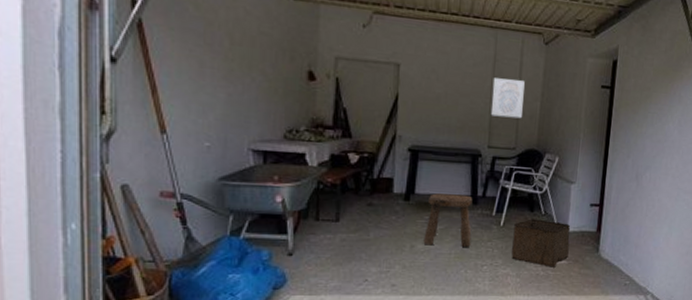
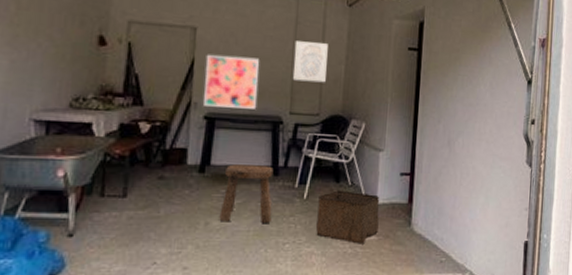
wall art: none [407,89,460,143] -> present [203,54,259,109]

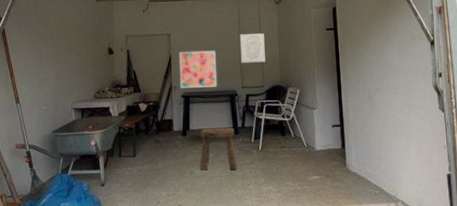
storage bin: present [316,190,380,244] -> none [270,142,320,183]

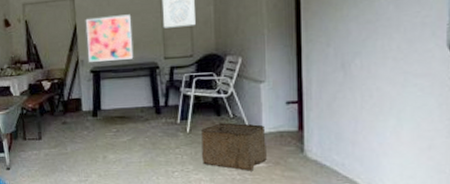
stool: present [199,127,237,171] -> none [114,106,159,156]
storage bin: none [270,142,320,183] -> present [201,122,267,171]

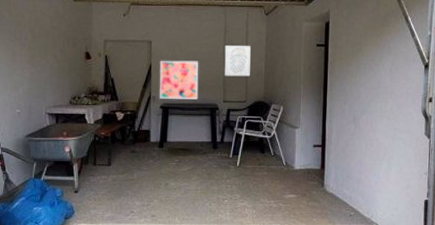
storage bin: present [201,122,267,171] -> none [248,159,297,201]

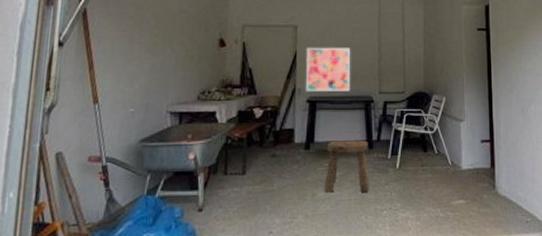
stool: none [175,141,213,184] -> present [324,140,369,193]
wall art: present [224,45,251,77] -> none [379,30,408,64]

